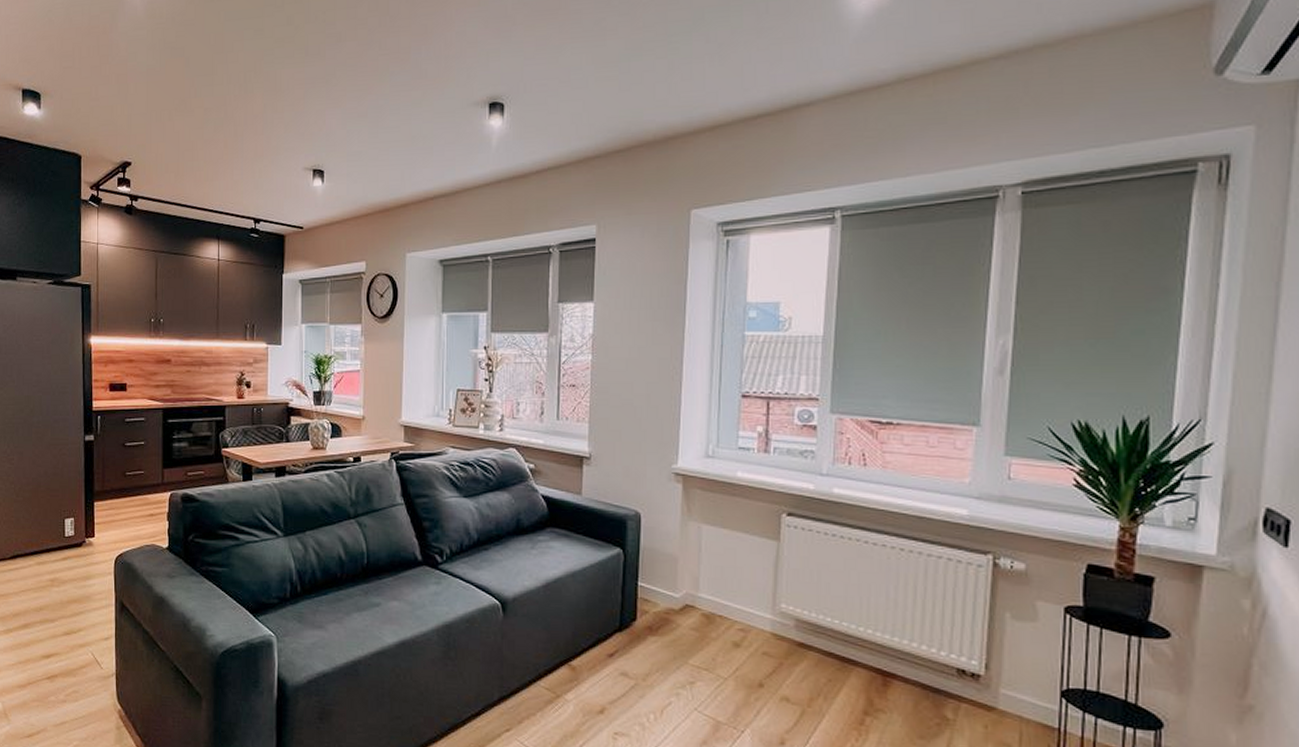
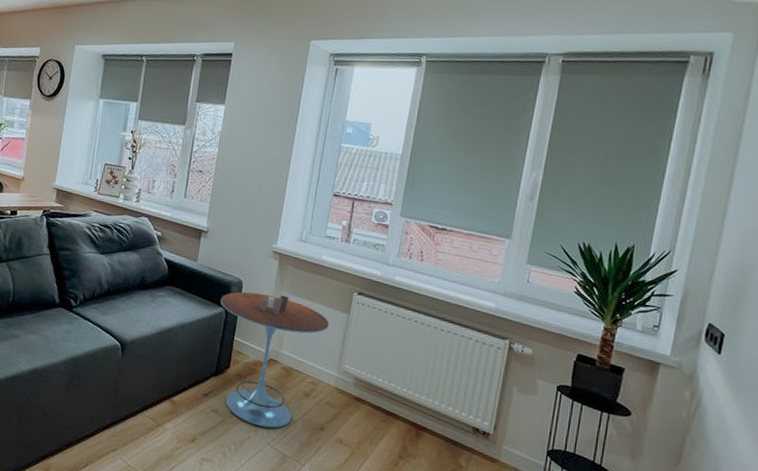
side table: none [616,523,755,690] -> present [221,291,329,429]

